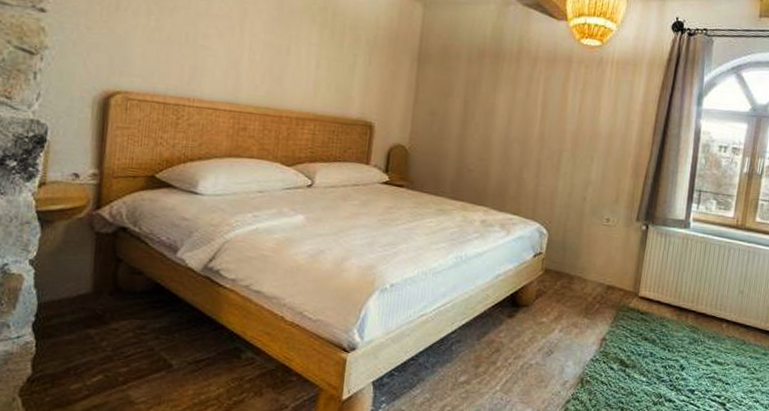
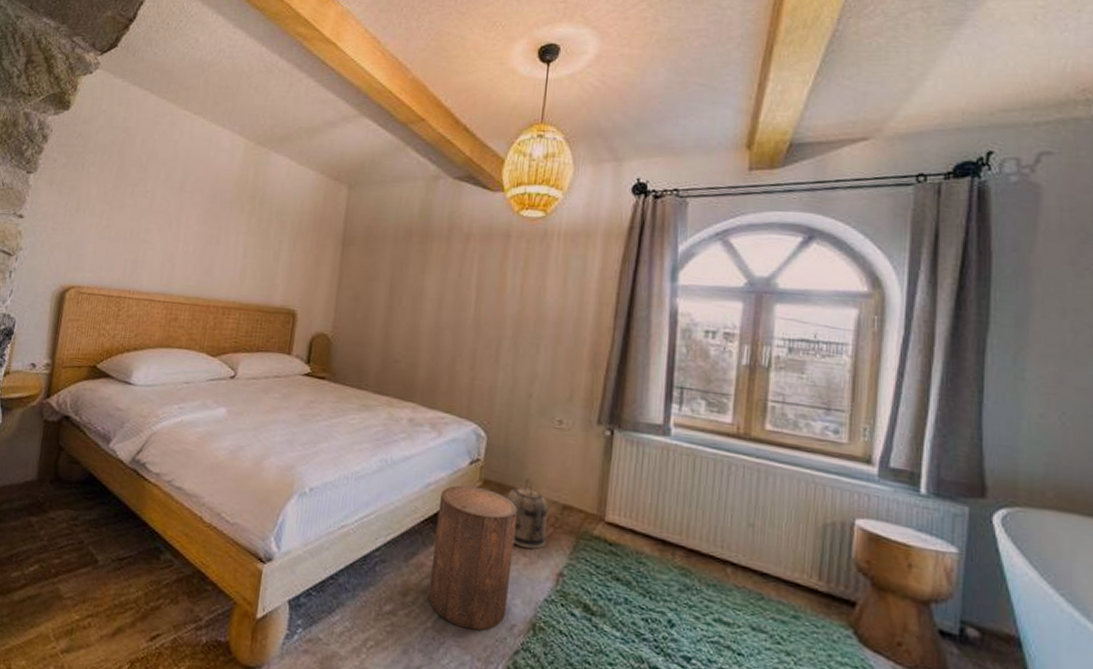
stool: none [497,274,572,389] -> present [428,485,518,631]
basket: none [564,266,596,322] -> present [507,478,548,550]

